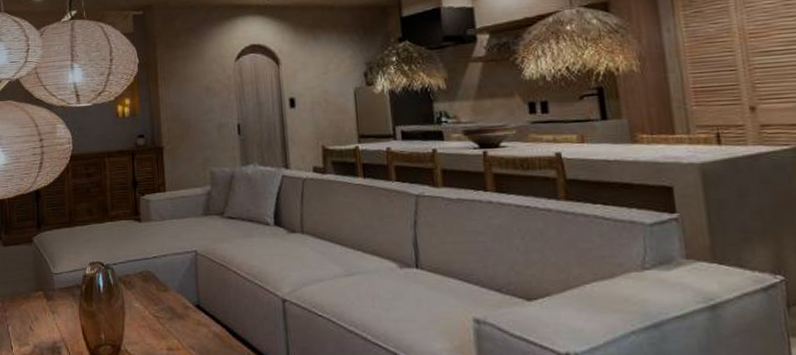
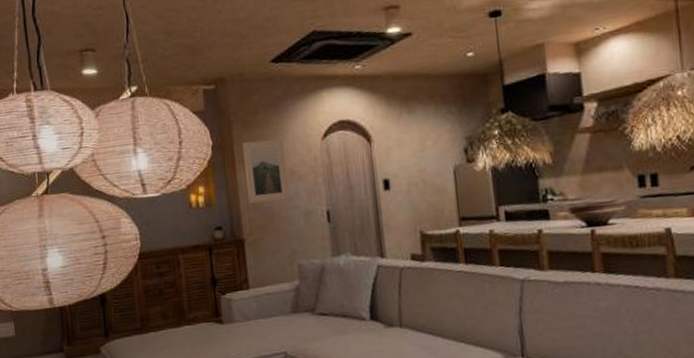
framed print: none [164,60,205,115] -> present [242,139,290,203]

